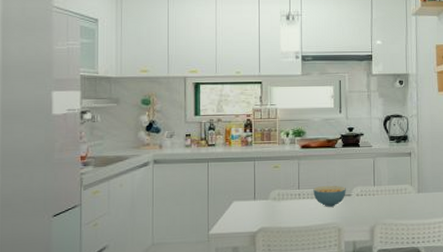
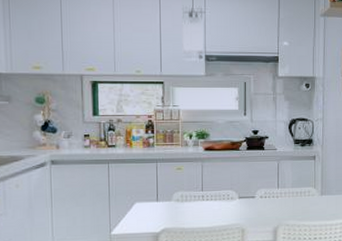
cereal bowl: present [313,185,346,207] -> none [217,187,250,209]

